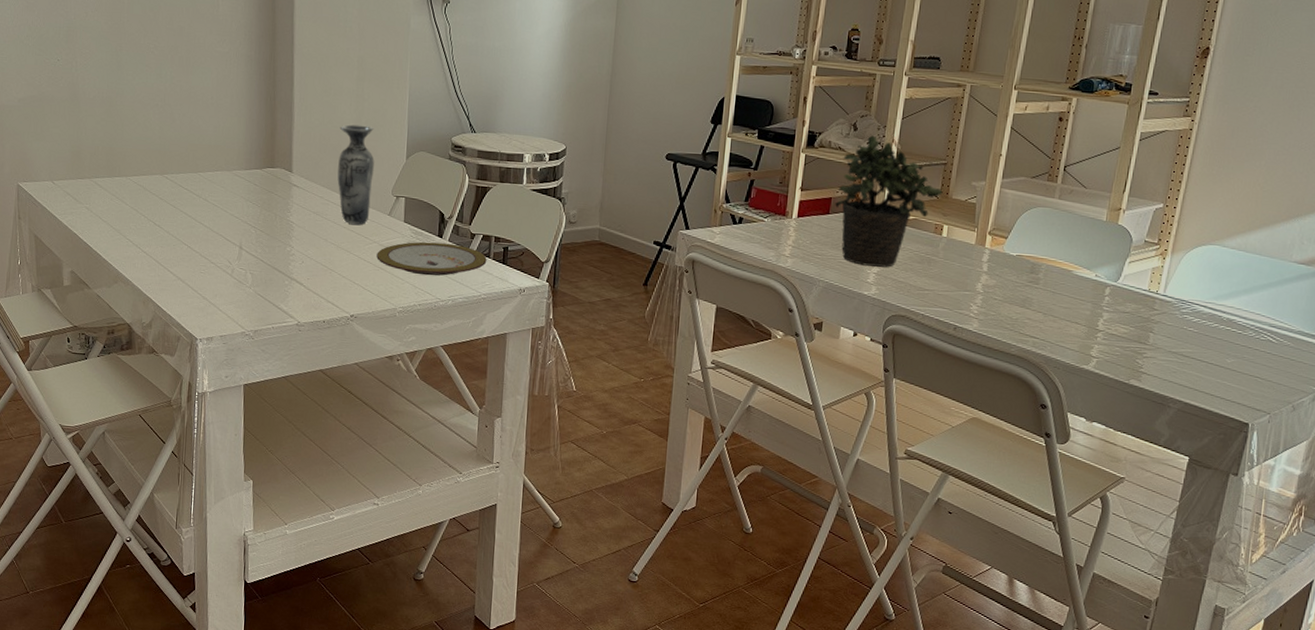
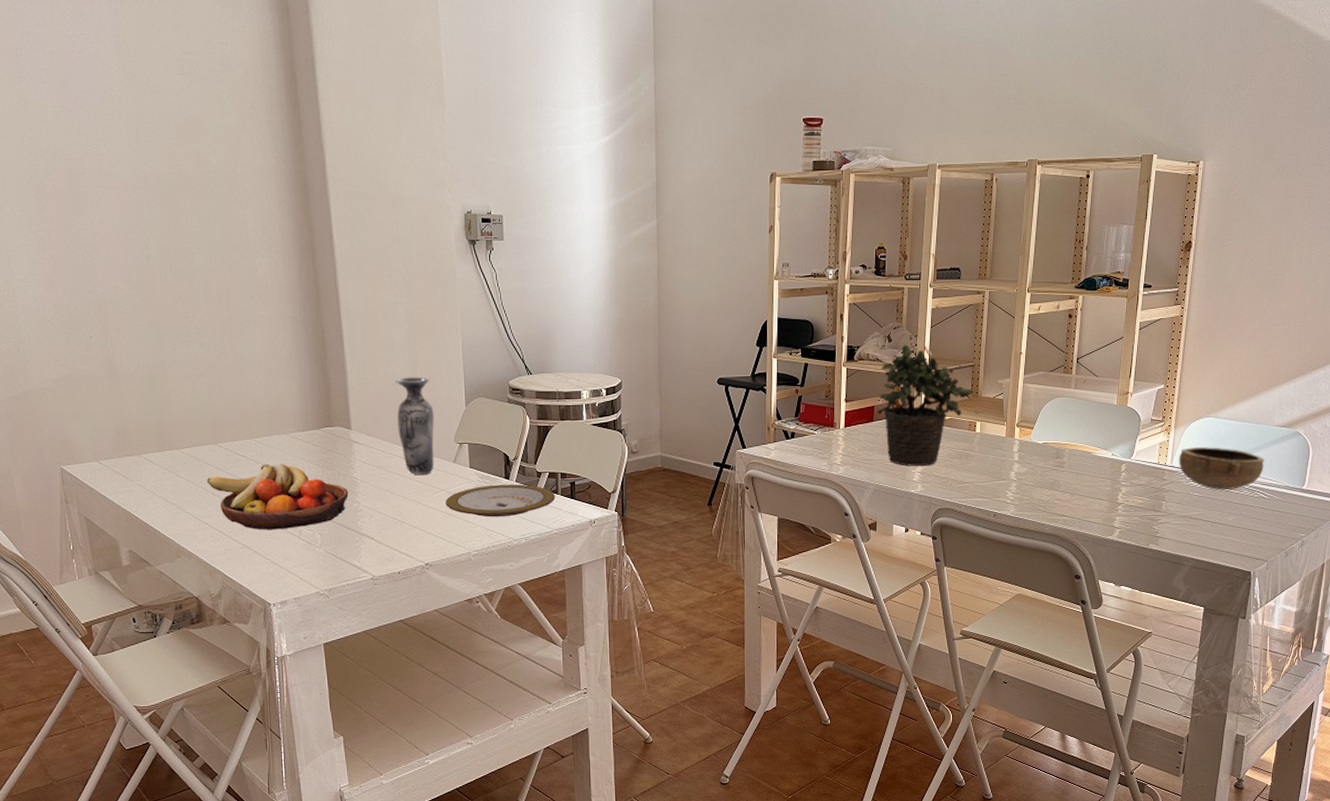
fruit bowl: none [150,199,283,266] -> present [207,463,348,530]
bowl: none [1172,276,1277,329] -> present [1178,446,1265,490]

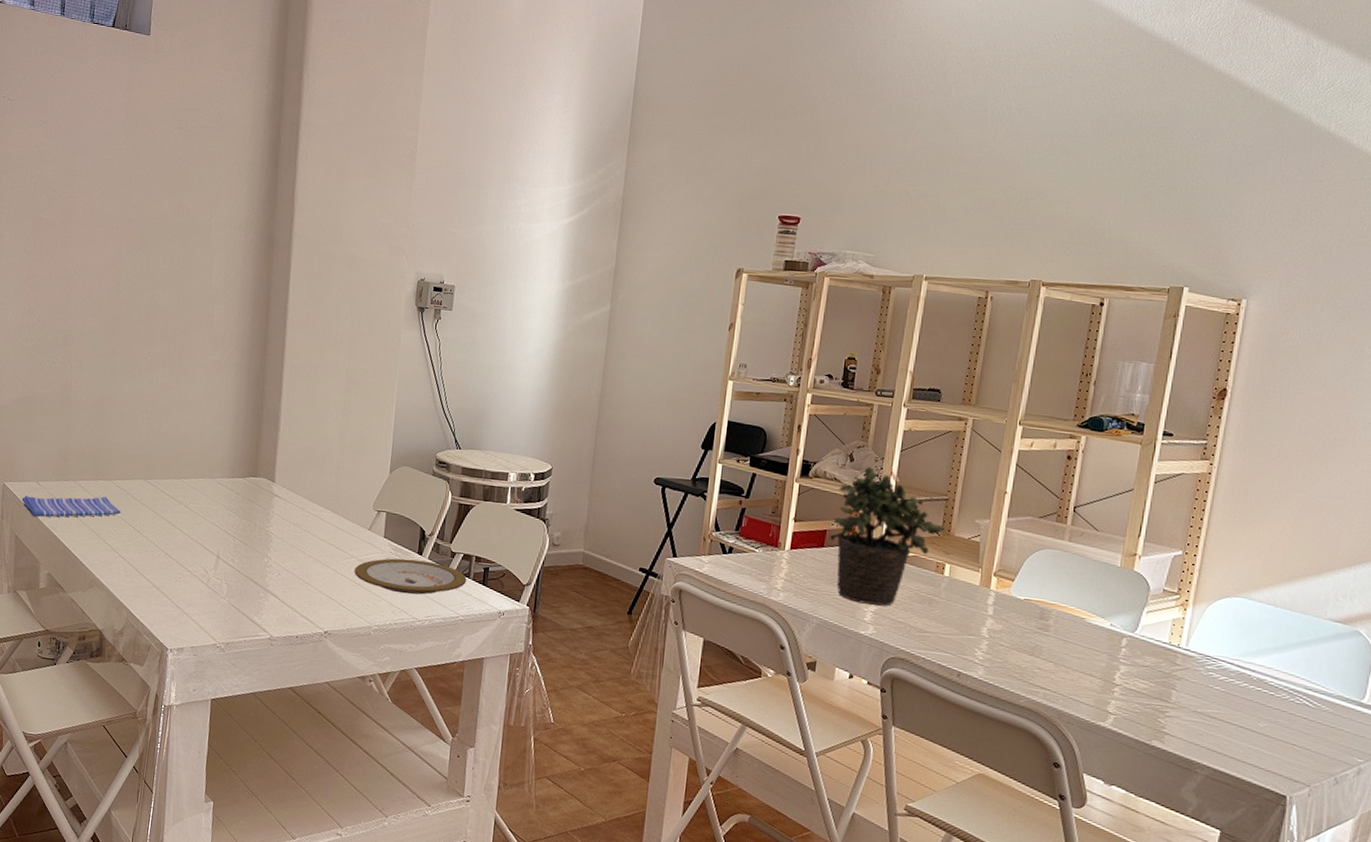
dish towel: none [84,466,196,497] -> present [22,496,121,518]
fruit bowl: present [207,463,348,530] -> none [131,505,261,575]
vase: present [395,377,434,475] -> none [319,436,359,539]
bowl: present [1178,446,1265,490] -> none [1195,630,1312,690]

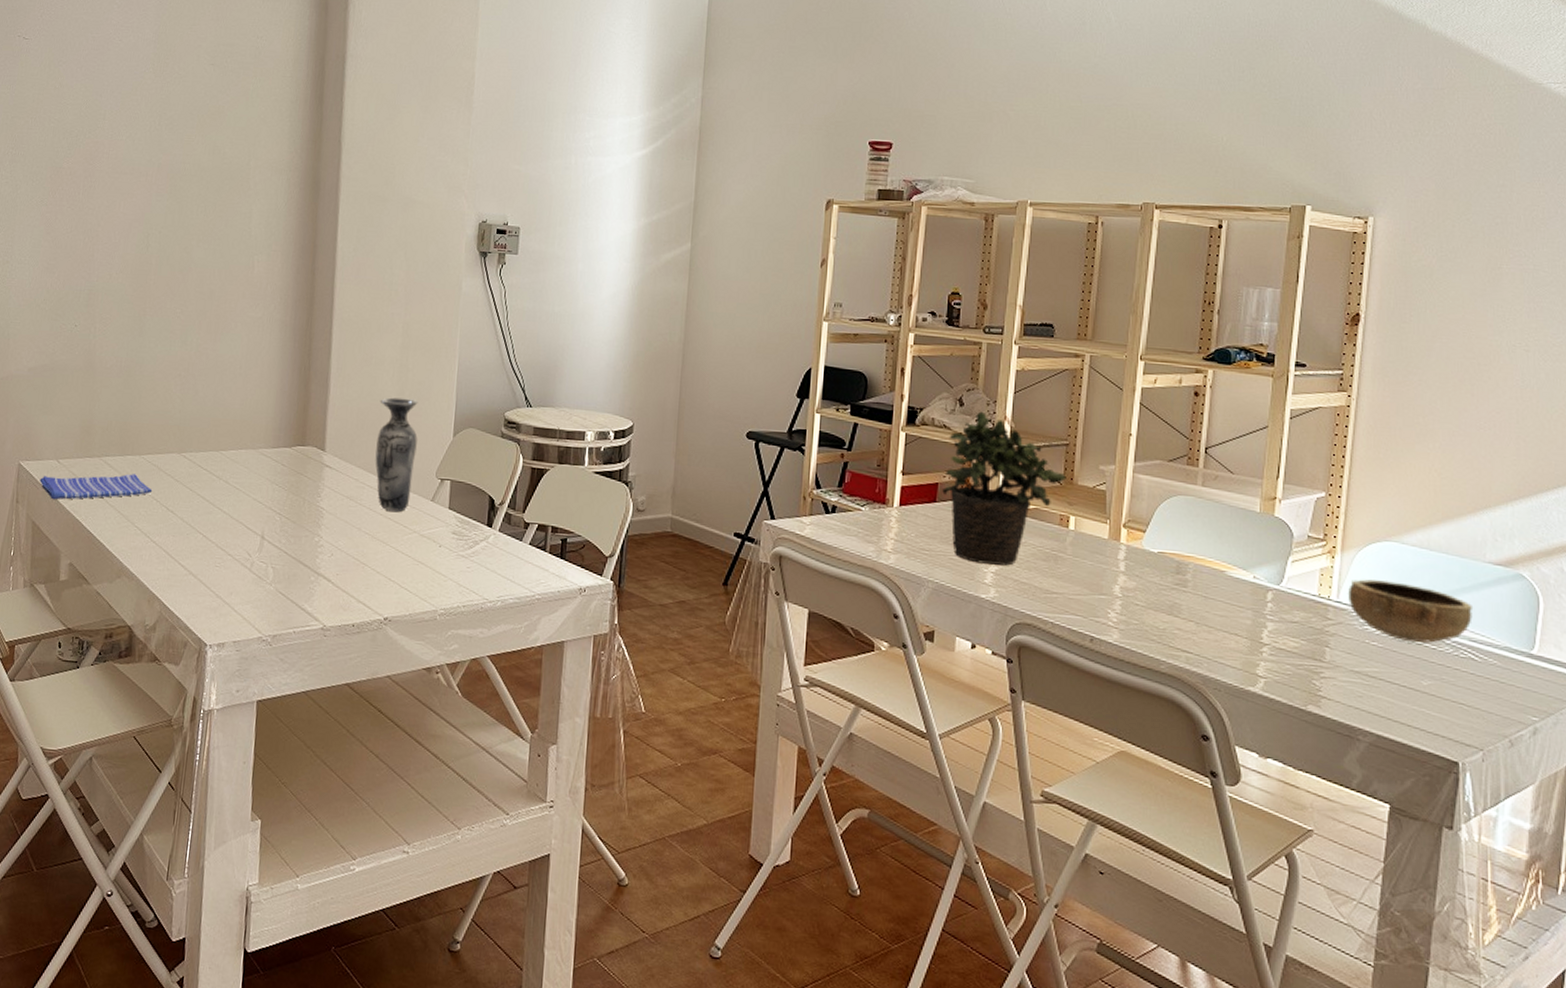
vase: none [319,436,359,539] -> present [375,397,418,512]
plate: present [354,558,467,595] -> none [416,531,543,572]
bowl: none [1195,630,1312,690] -> present [1347,579,1474,643]

